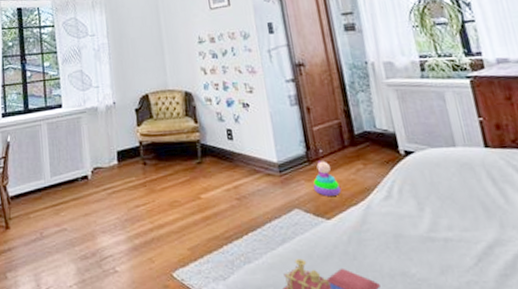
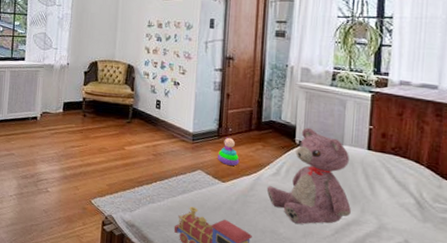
teddy bear: none [381,132,489,257] -> present [266,127,351,224]

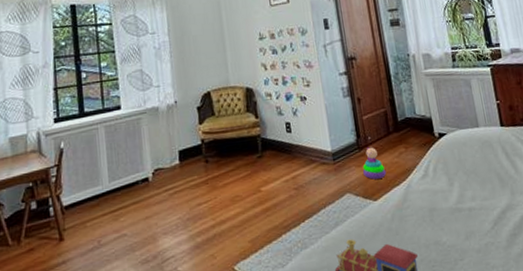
teddy bear: present [266,127,351,224] -> none [419,116,503,226]

